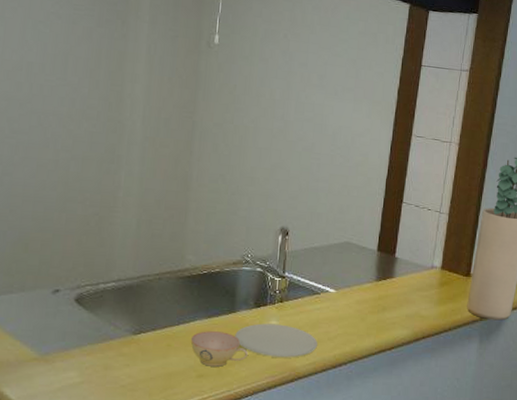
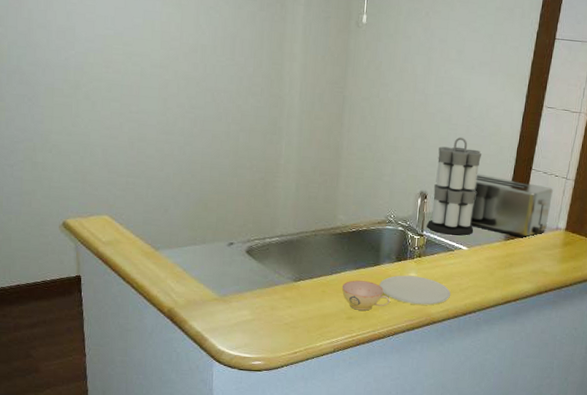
spice rack: none [288,167,348,277] -> present [426,137,481,236]
toaster: none [327,207,426,279] -> present [462,173,553,239]

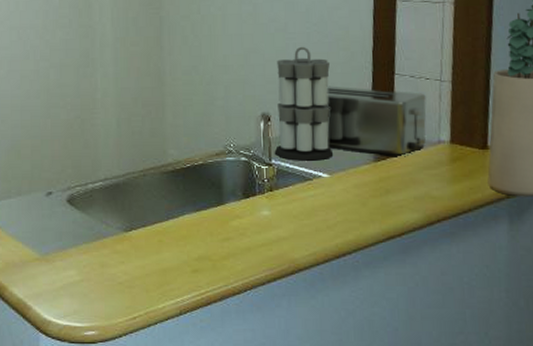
teacup: present [341,280,390,311] -> none [181,225,242,261]
plate: present [379,275,451,305] -> none [226,214,316,249]

